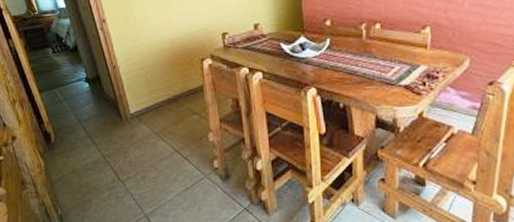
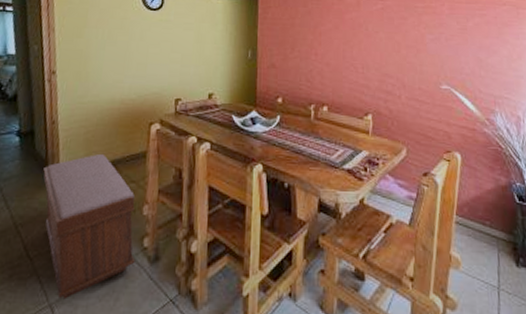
bench: none [115,91,209,211] -> present [43,153,136,300]

